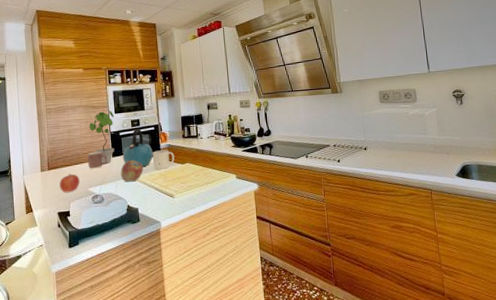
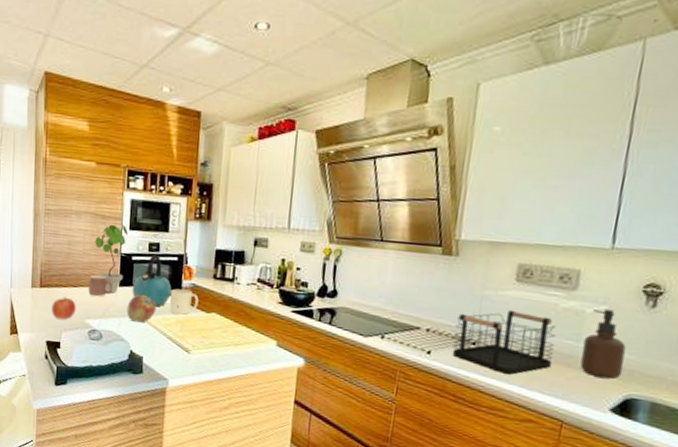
dish rack: none [351,121,415,165] -> present [452,309,556,375]
soap dispenser: none [429,110,456,156] -> present [580,309,627,380]

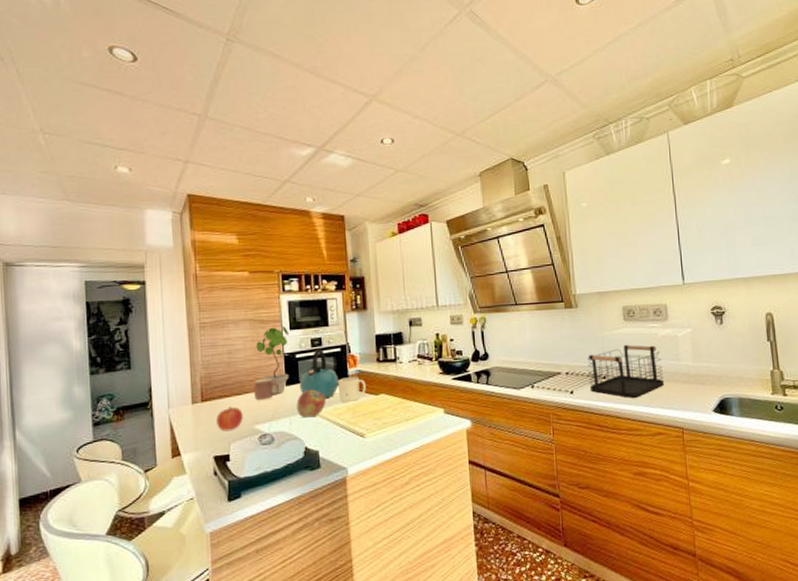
soap dispenser: present [580,309,627,380] -> none [682,331,714,387]

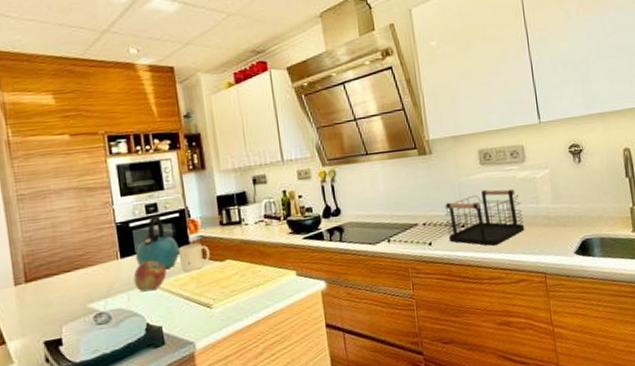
fruit: present [216,406,243,432] -> none [44,285,75,314]
mug: present [254,378,280,401] -> none [83,251,115,277]
potted plant: present [256,326,289,394] -> none [83,193,124,269]

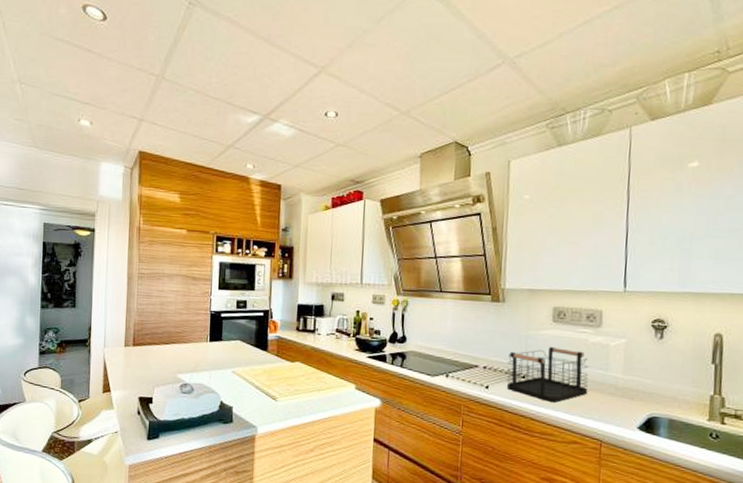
fruit: present [133,260,167,292] -> none [216,348,245,375]
kettle: present [135,214,180,268] -> none [221,310,258,358]
mug: present [178,243,210,272] -> none [256,341,283,365]

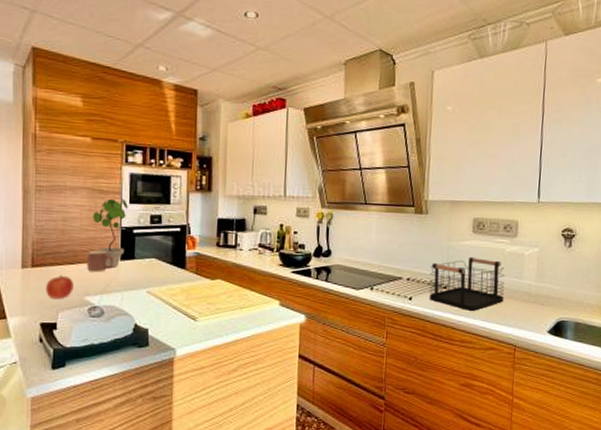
fruit: none [144,354,168,377] -> present [46,275,74,300]
mug: none [180,332,204,353] -> present [87,250,114,273]
potted plant: none [186,285,217,349] -> present [93,198,128,268]

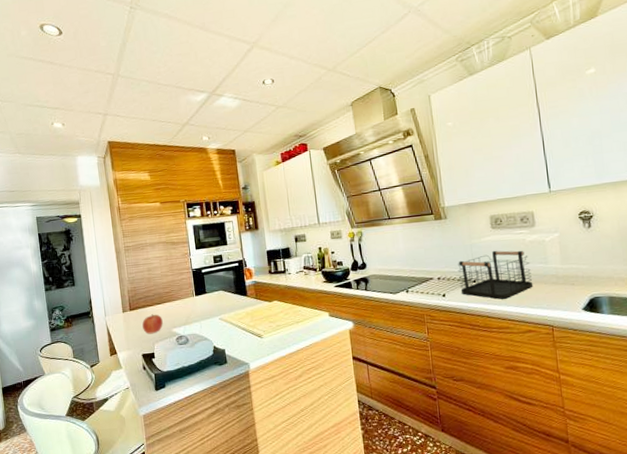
mug: present [87,250,114,273] -> none [169,290,191,309]
potted plant: present [93,198,128,268] -> none [169,246,198,303]

